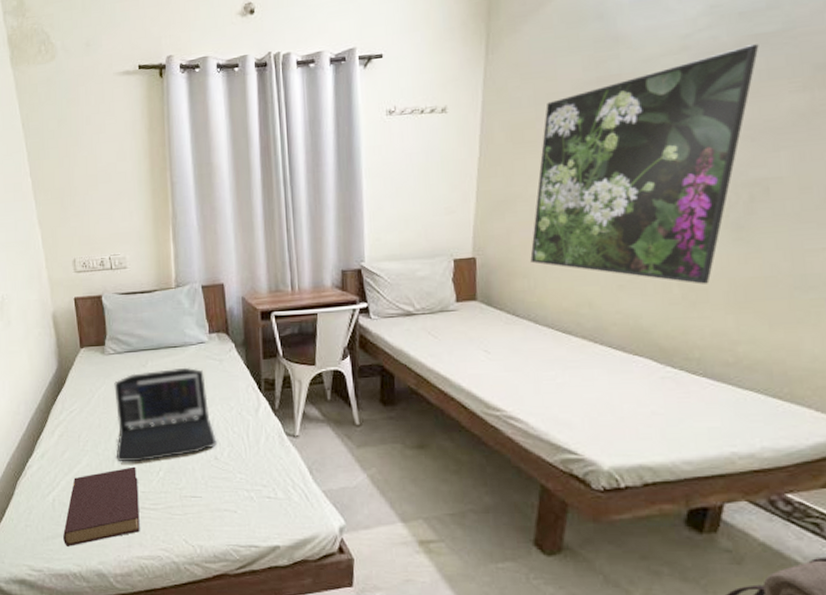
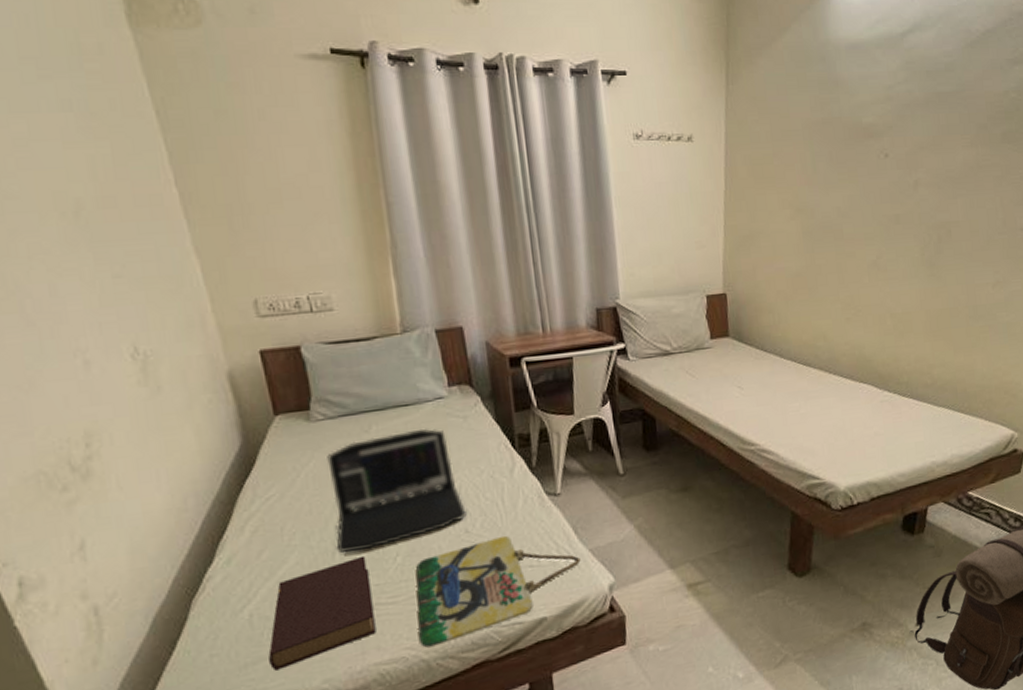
home sign: none [172,466,314,552] -> present [416,535,581,648]
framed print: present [530,44,759,284] -> none [774,101,941,316]

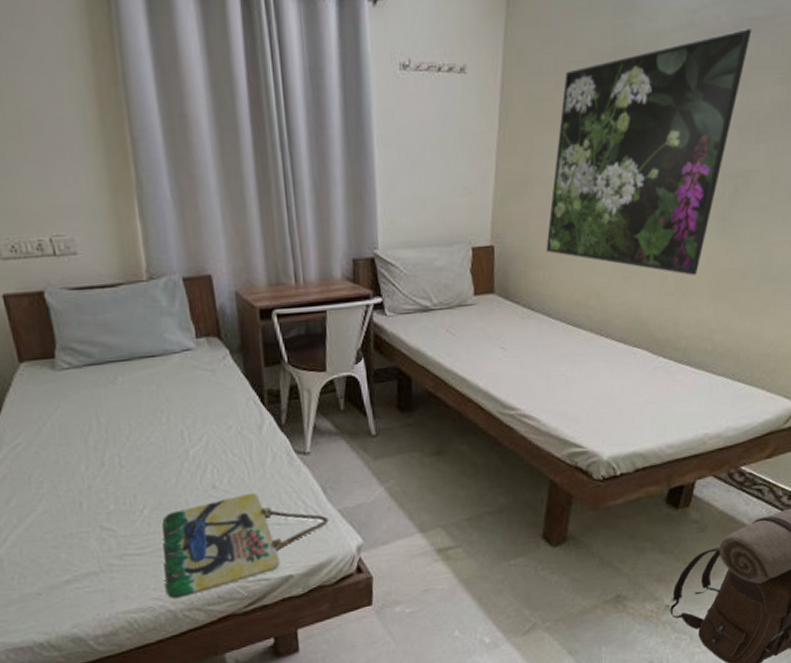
book: present [268,555,376,671] -> none [19,506,124,614]
laptop: present [327,428,468,553] -> none [73,380,215,503]
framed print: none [774,101,941,316] -> present [546,29,752,276]

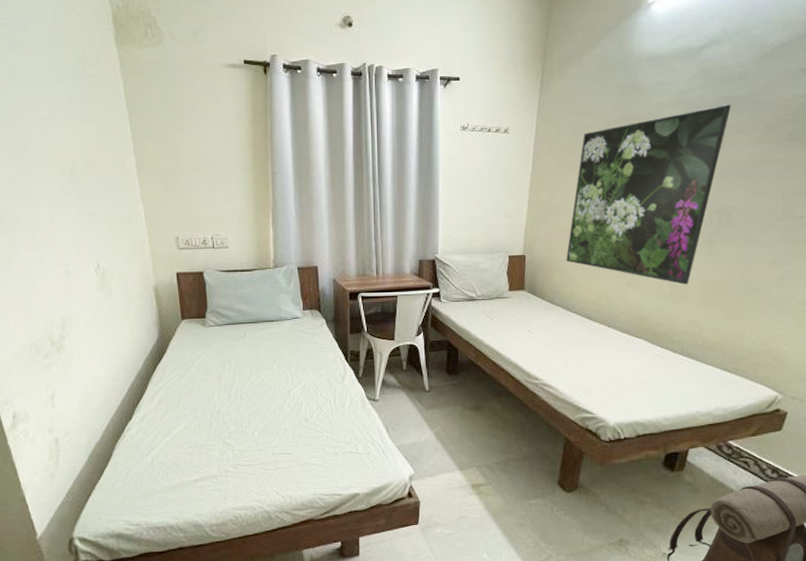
home sign: present [163,492,329,599] -> none [265,426,389,502]

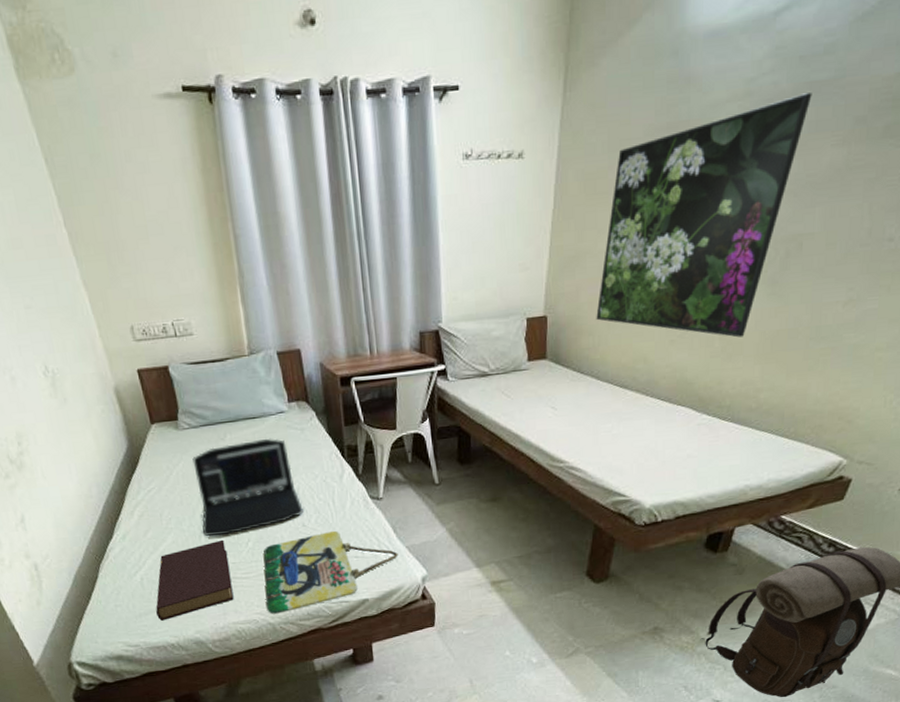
book: none [161,428,235,502] -> present [156,539,234,621]
laptop: none [214,339,308,424] -> present [192,438,305,536]
home sign: none [265,426,389,502] -> present [264,530,398,614]

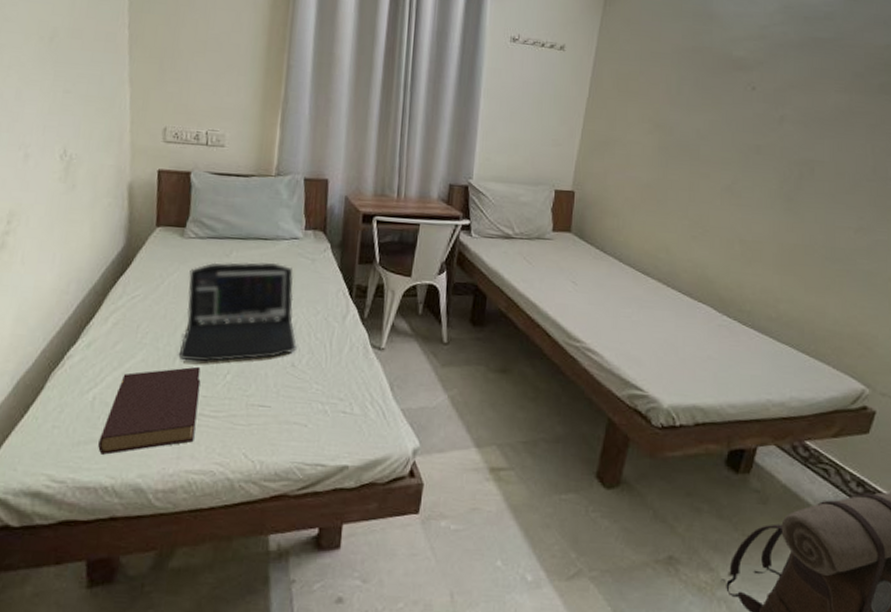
home sign: present [264,530,398,614] -> none [229,376,391,468]
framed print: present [596,92,812,338] -> none [622,45,816,245]

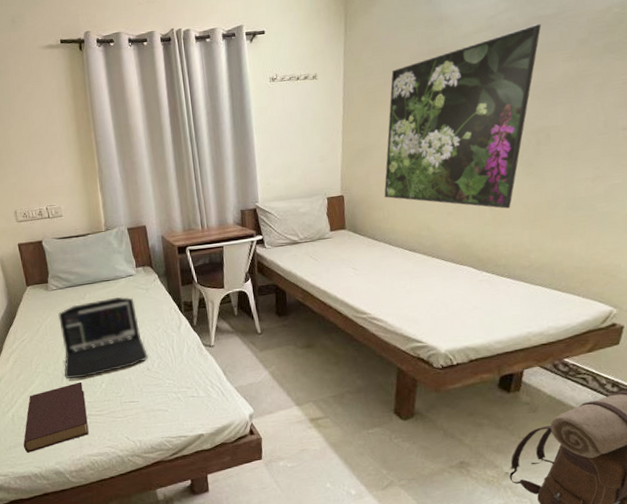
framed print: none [622,45,816,245] -> present [384,24,542,209]

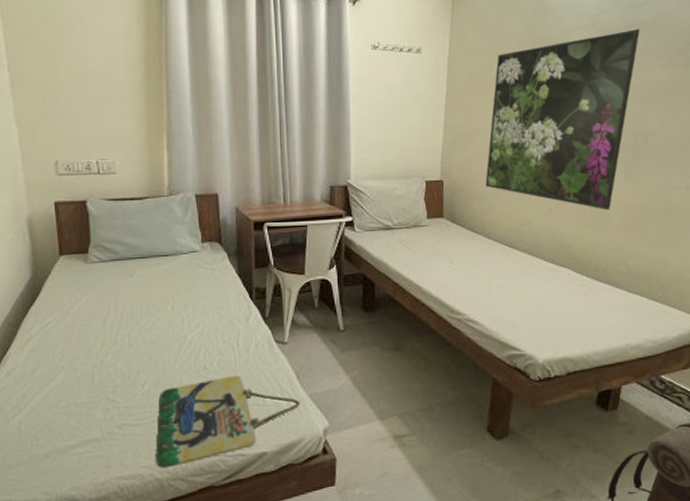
book: present [23,381,89,453] -> none [30,380,121,474]
laptop: present [58,296,149,379] -> none [96,276,207,377]
home sign: none [115,373,228,448] -> present [156,375,300,468]

